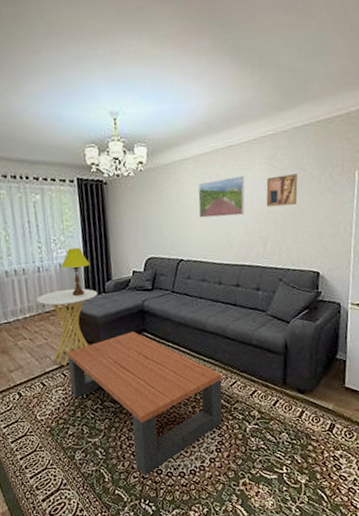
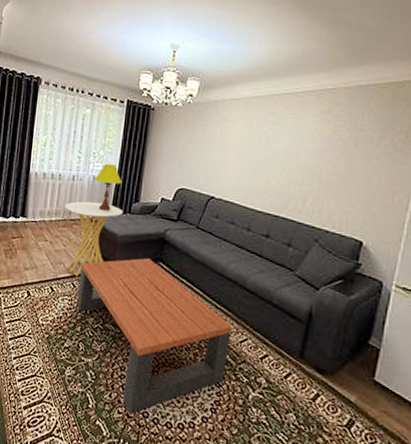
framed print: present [198,175,245,218] -> none [239,124,295,164]
wall art: present [266,173,298,208] -> none [313,131,353,164]

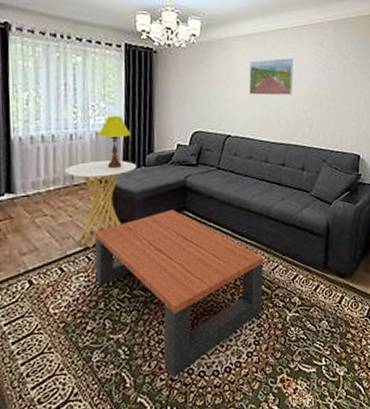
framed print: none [239,124,295,164] -> present [248,58,294,96]

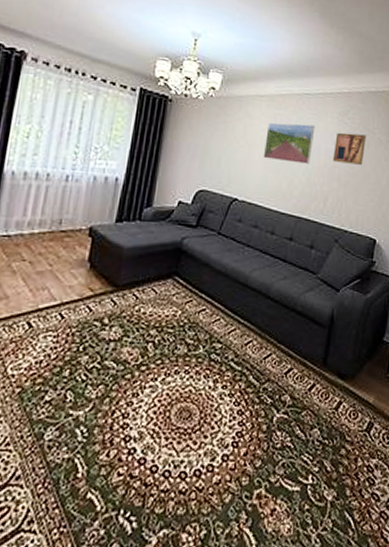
side table: present [64,160,137,249] -> none [53,207,132,305]
coffee table: present [94,210,264,377] -> none [65,273,257,472]
table lamp: present [98,116,131,169] -> none [96,161,131,219]
wall art: none [313,61,342,90] -> present [332,132,366,165]

